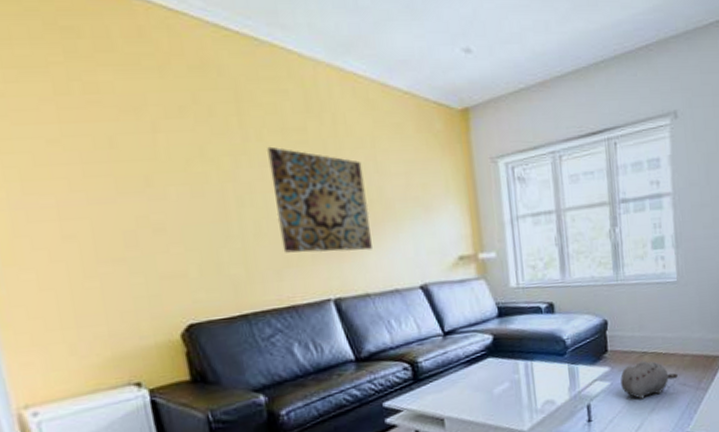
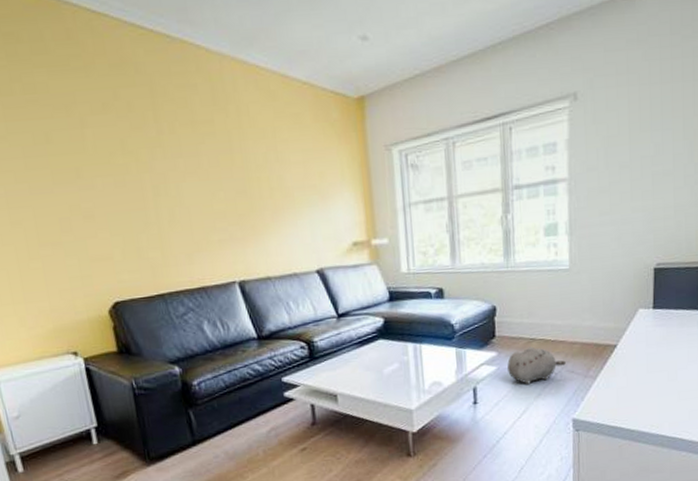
wall art: present [267,146,372,253] -> none [179,138,273,239]

